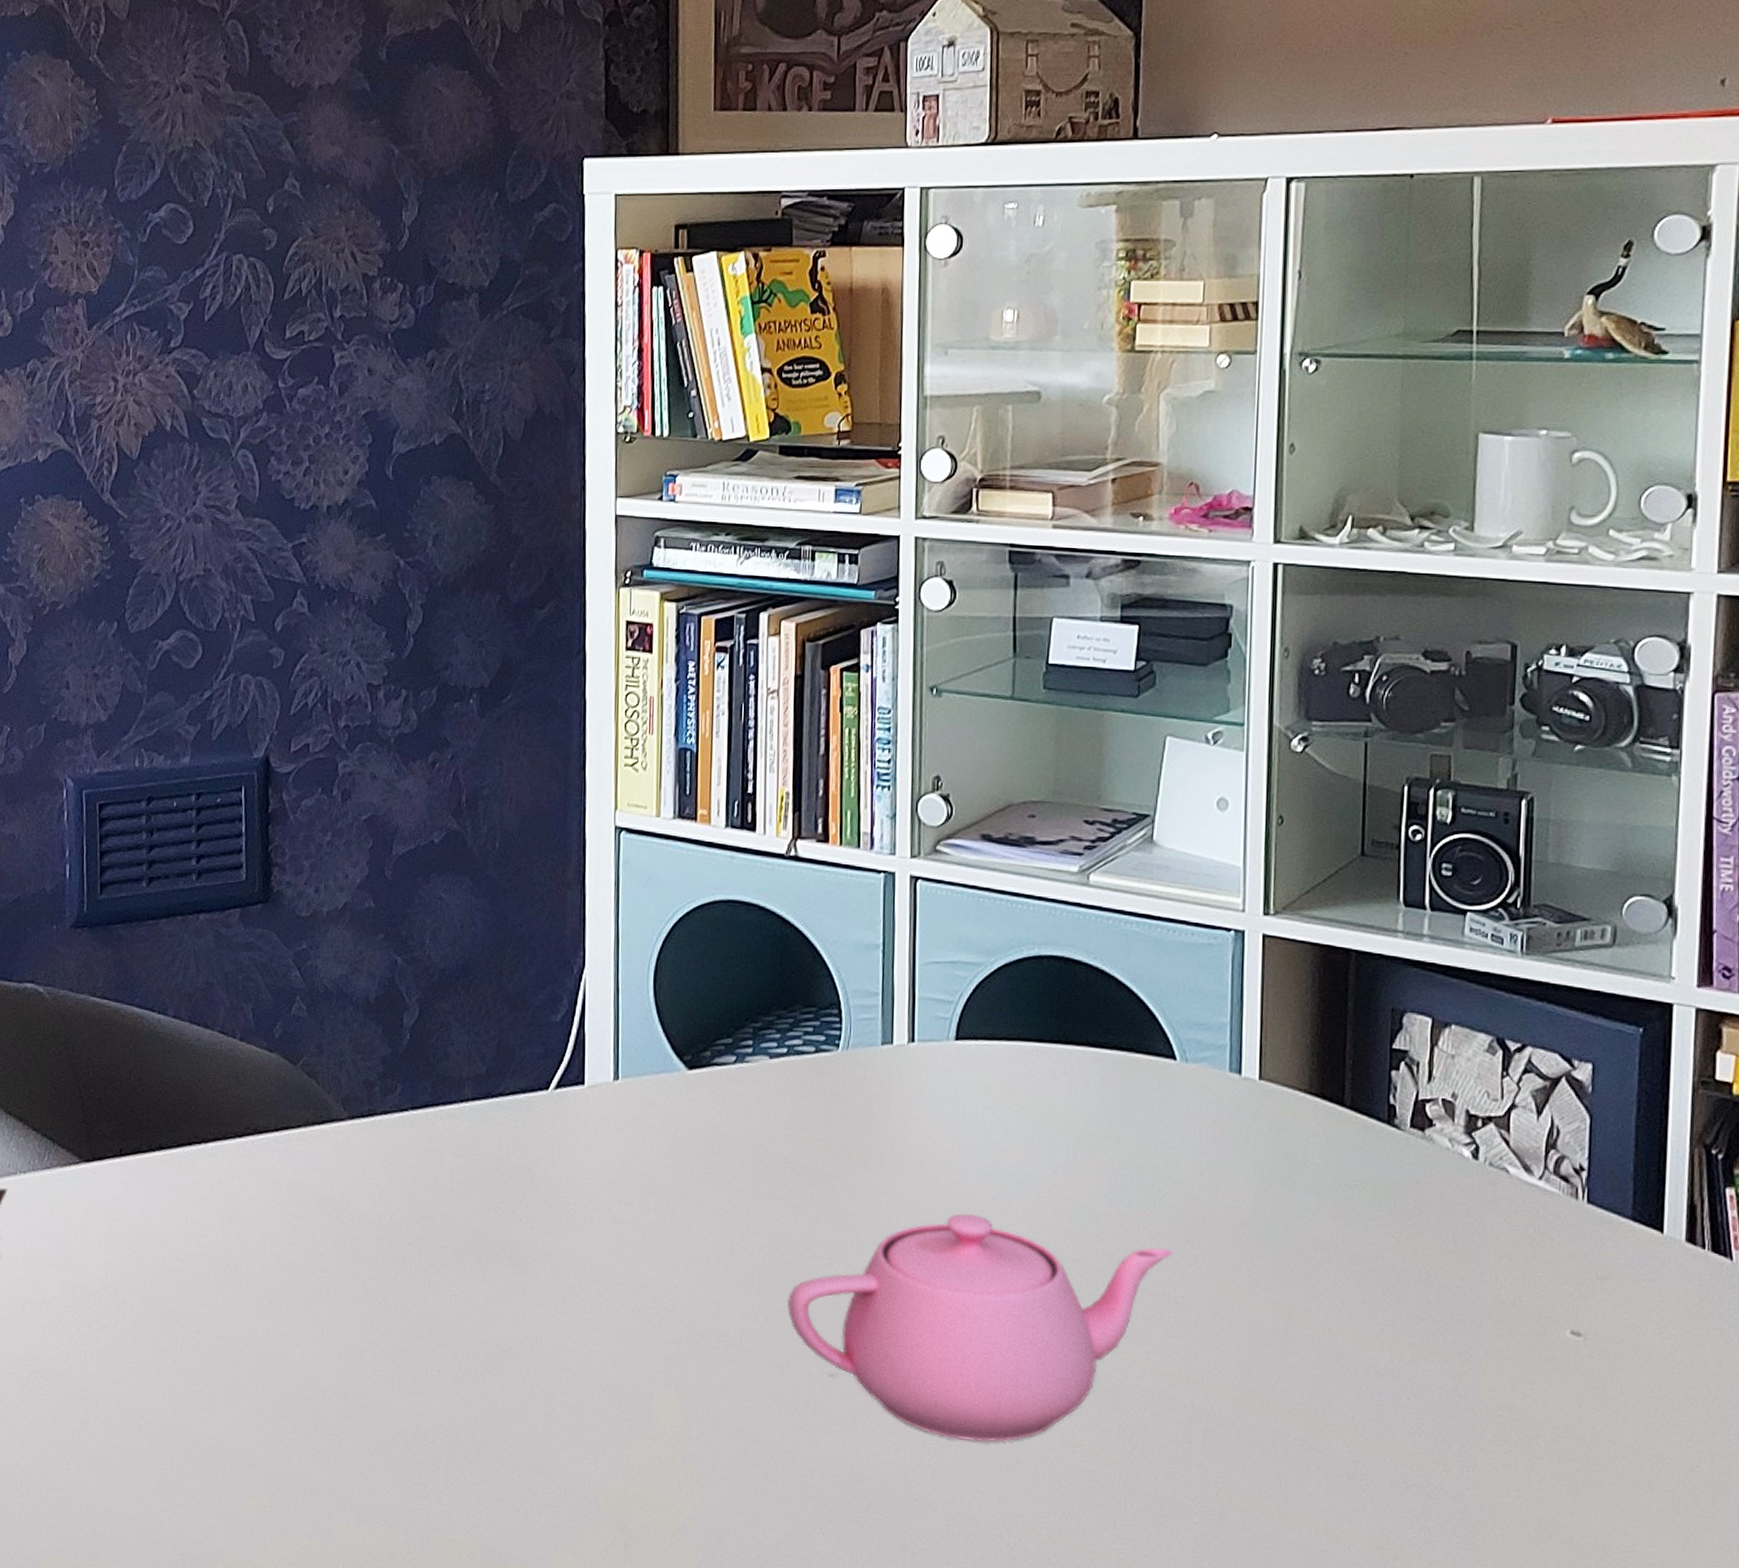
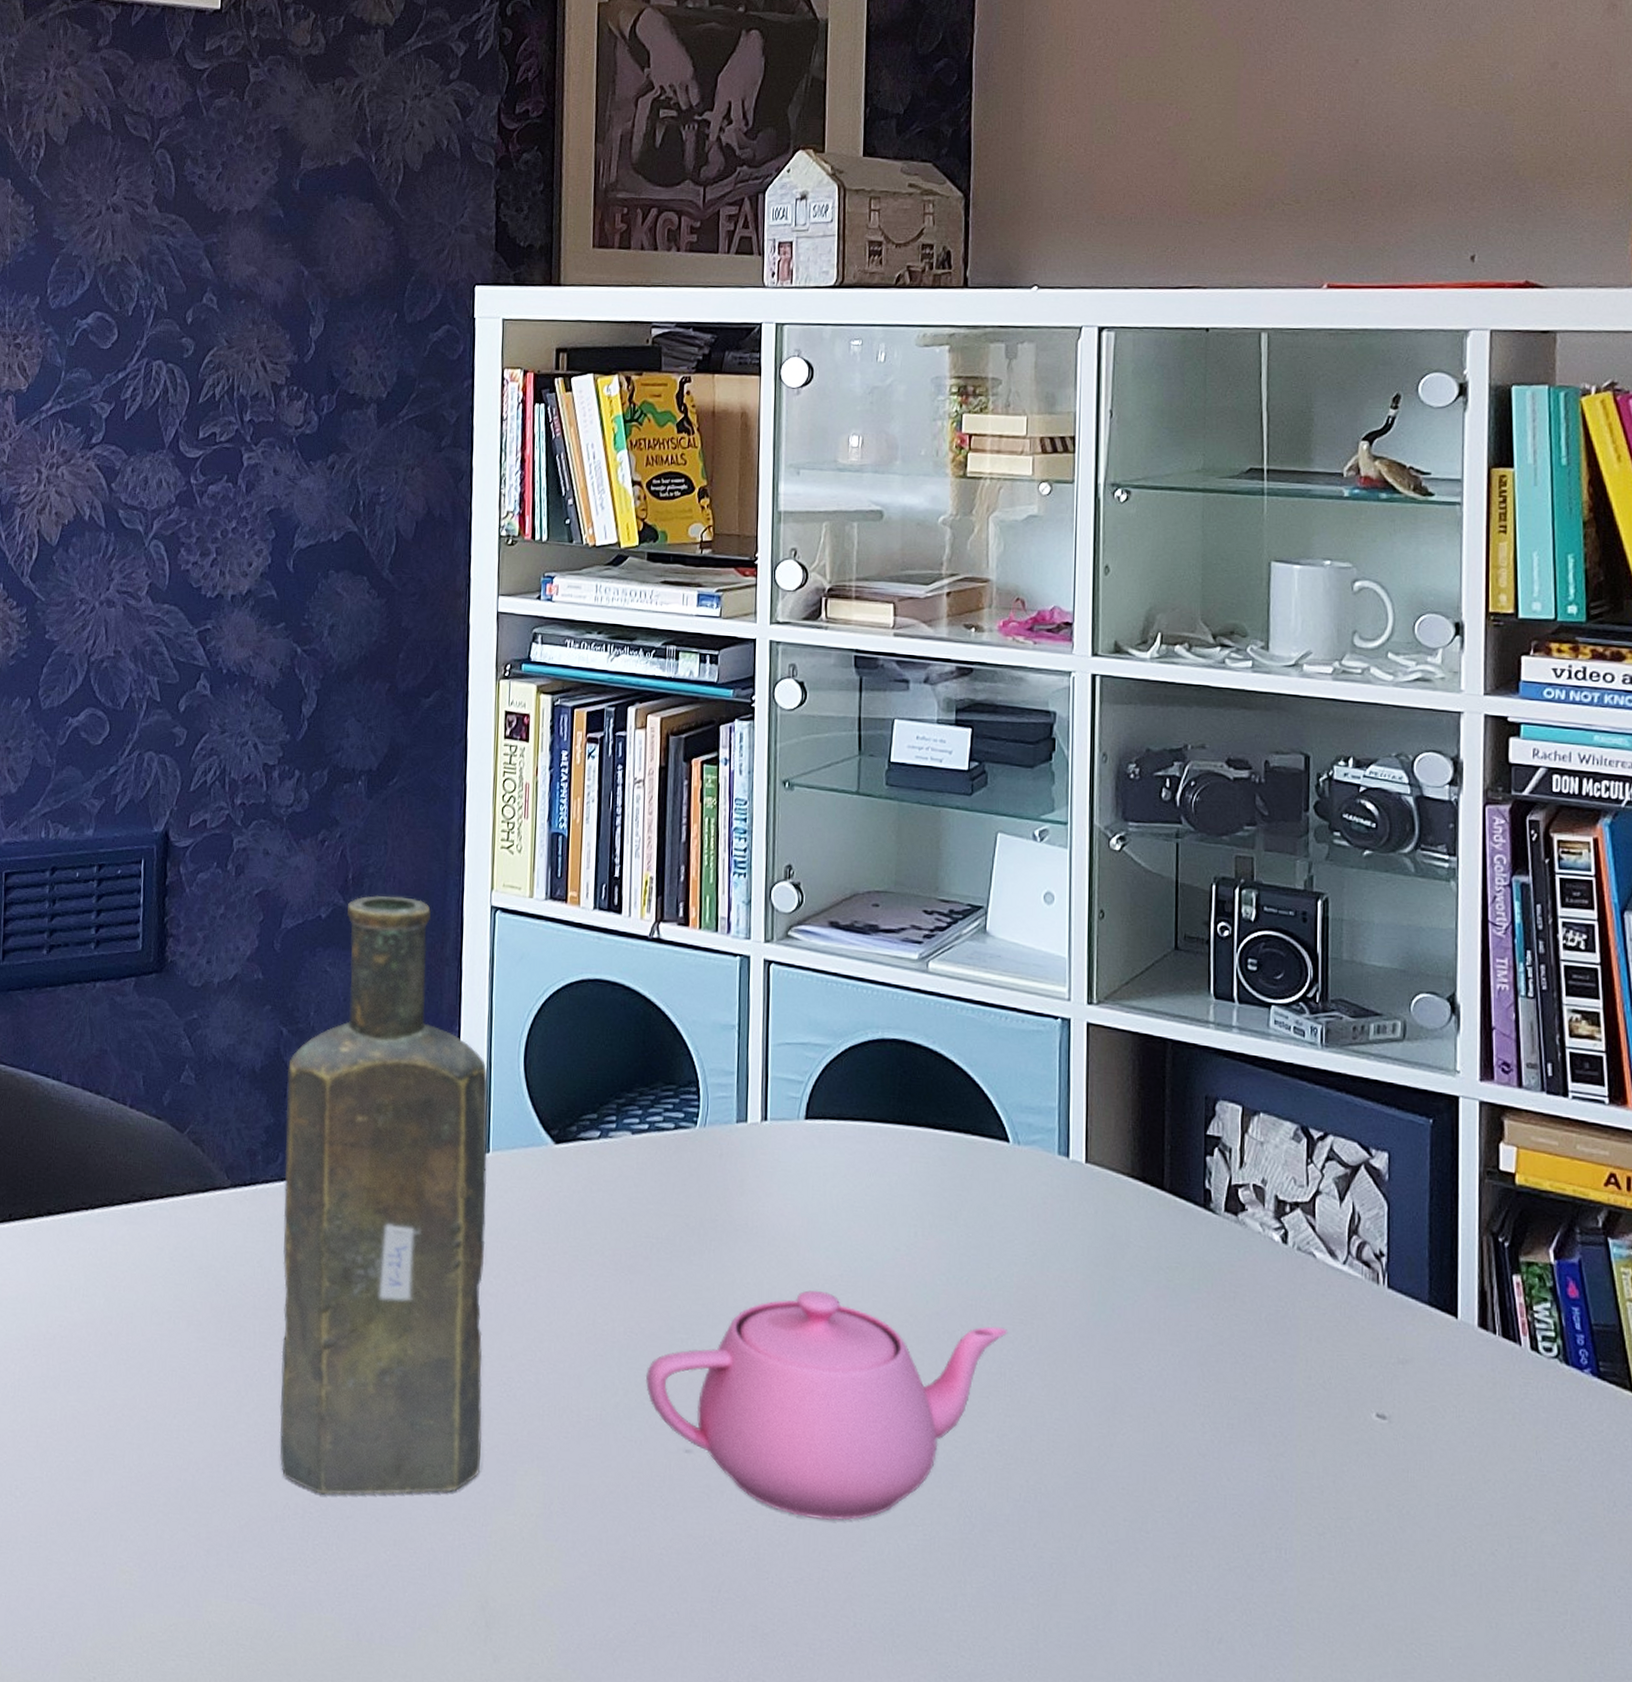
bottle: none [403,818,617,1421] -> present [279,895,489,1495]

